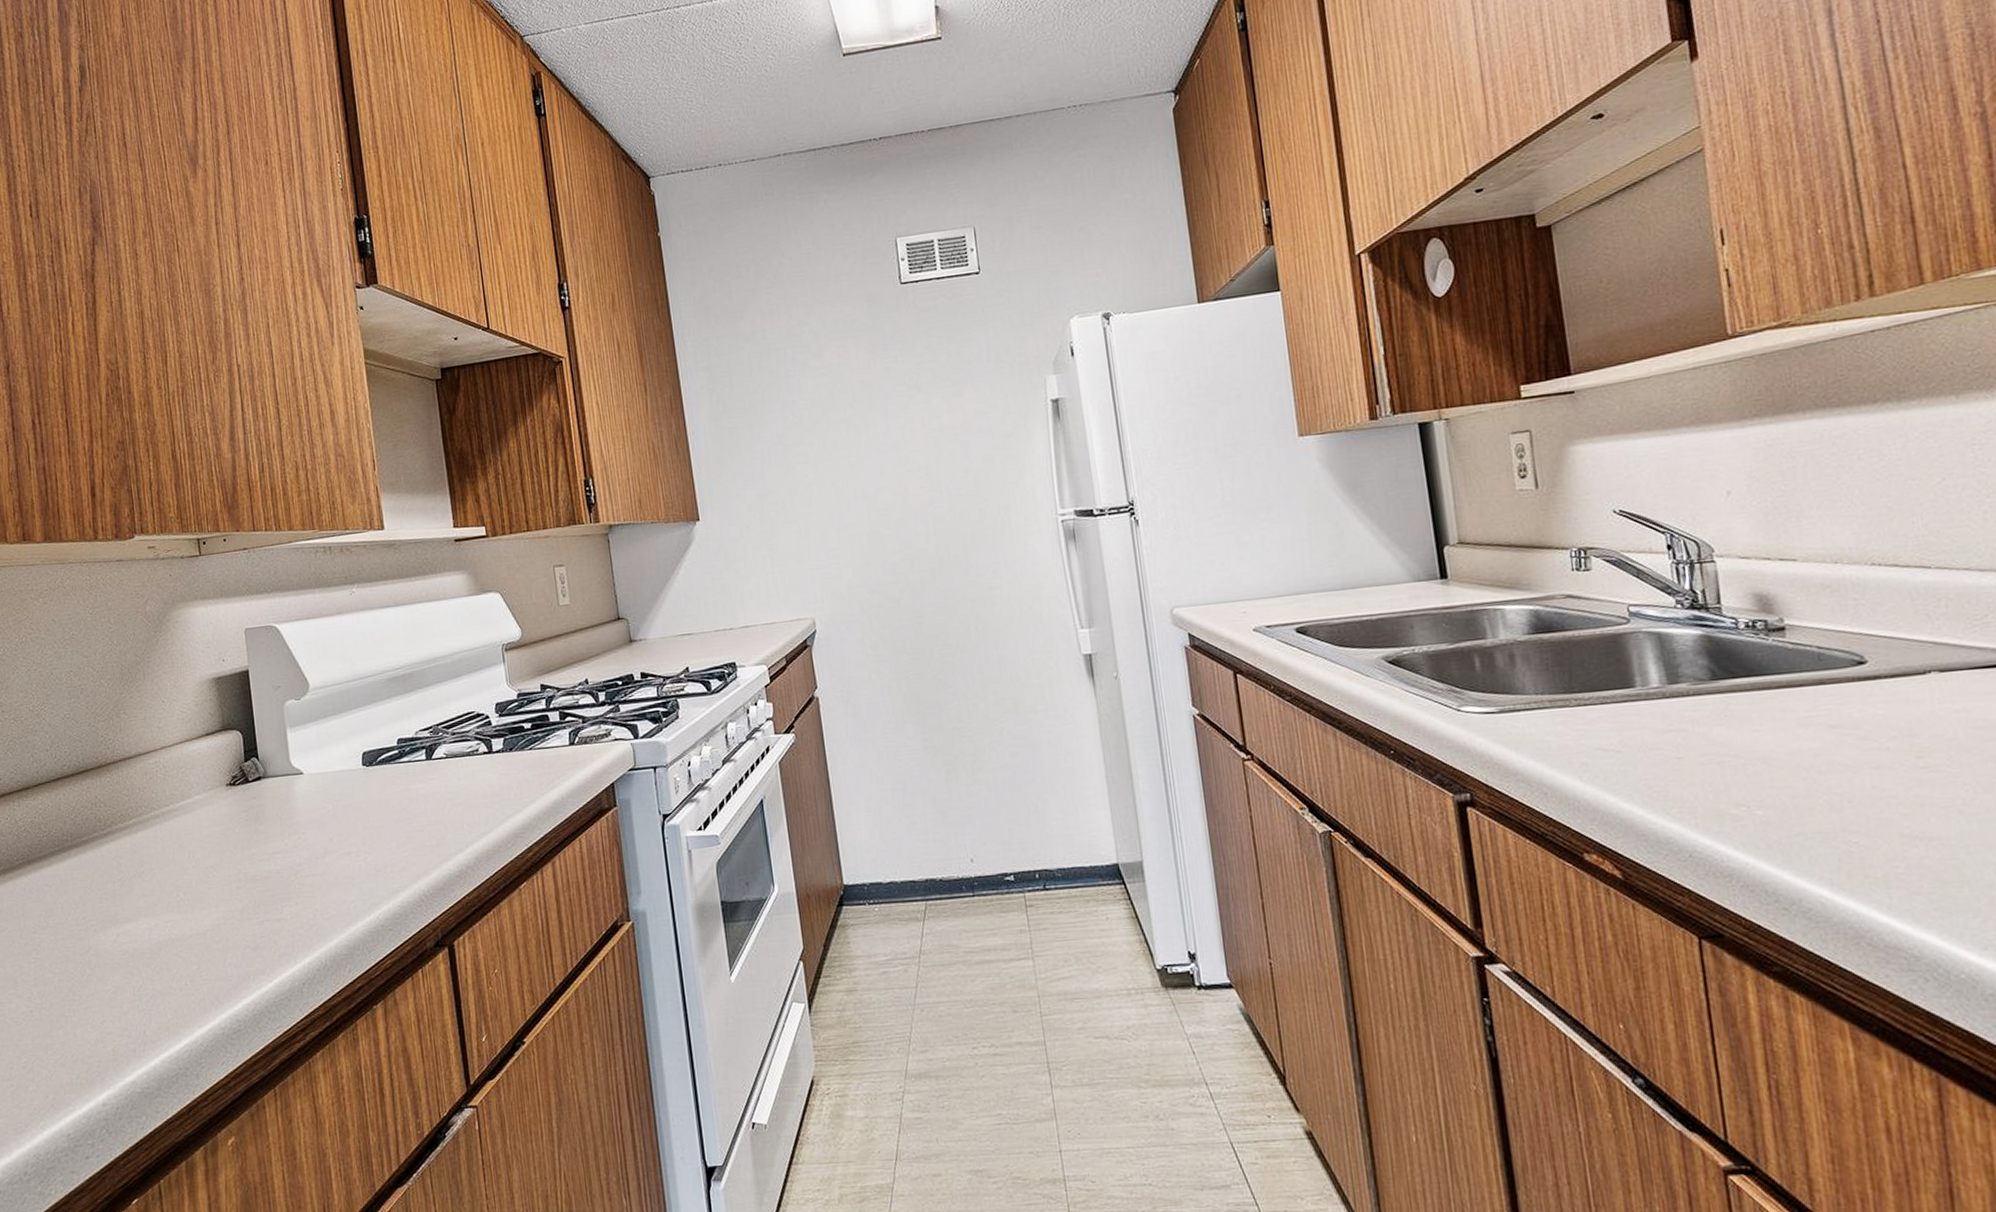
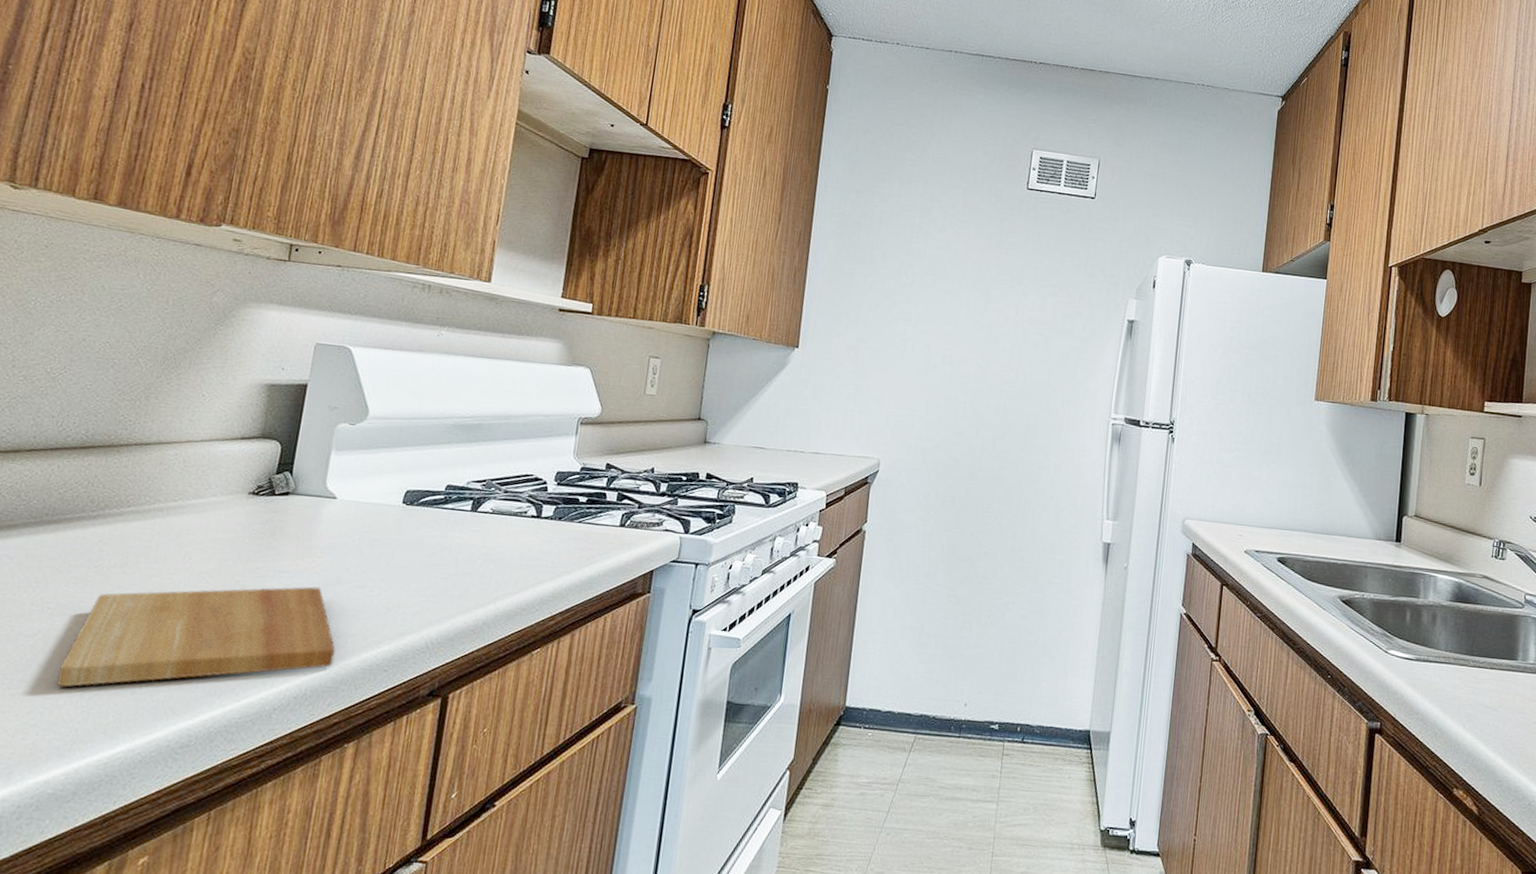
cutting board: none [115,861,343,995] -> present [57,586,336,687]

